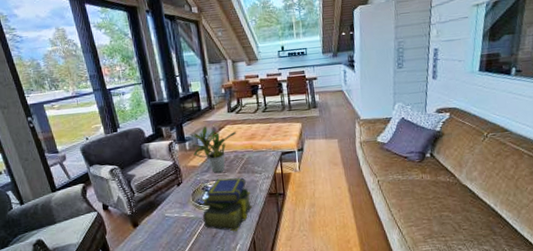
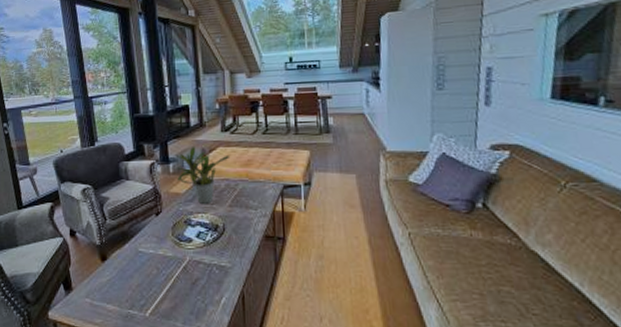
stack of books: present [201,177,252,232] -> none [182,211,243,280]

